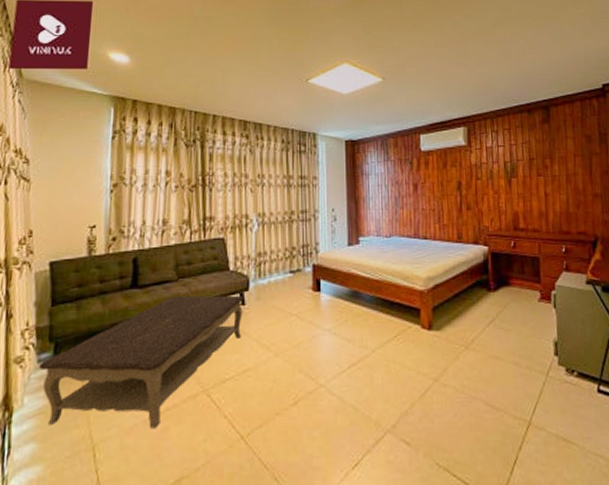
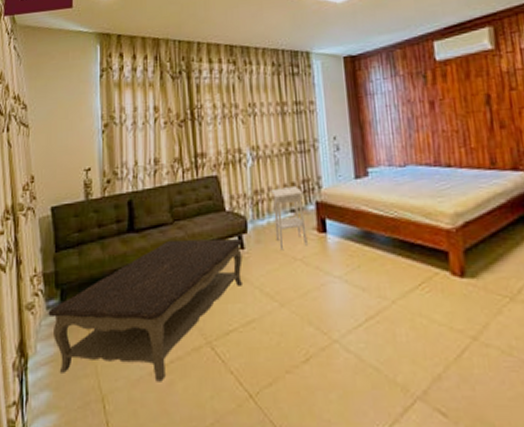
side table: none [273,251,303,307] -> present [271,187,307,251]

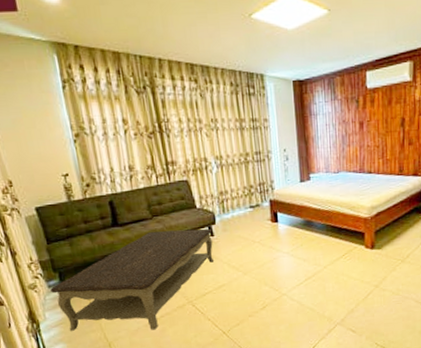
side table: present [271,187,307,251] -> none [234,188,263,236]

